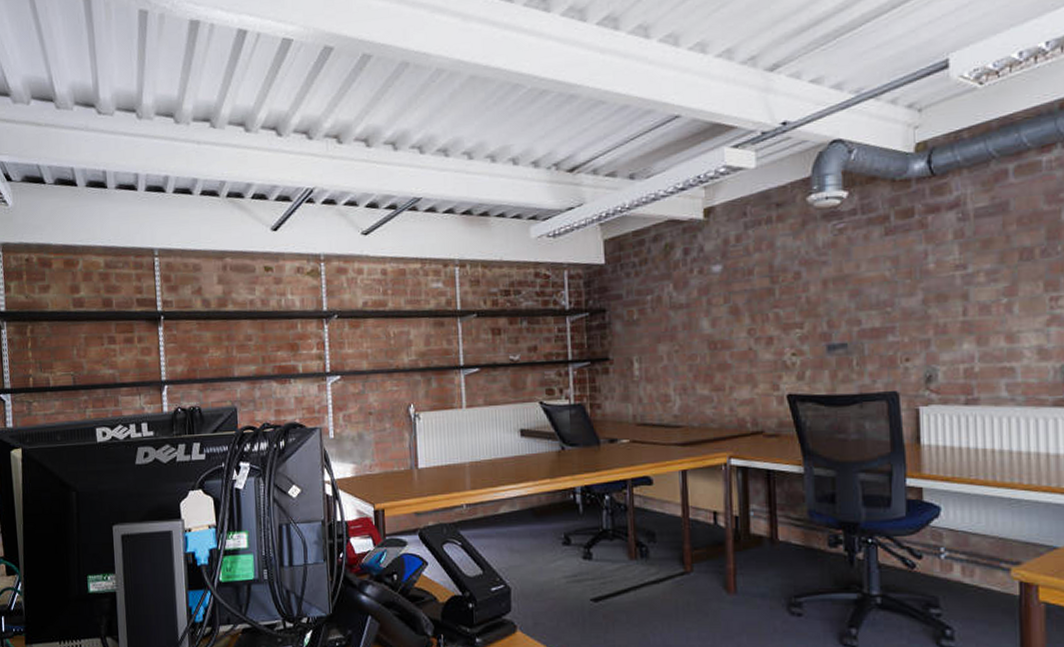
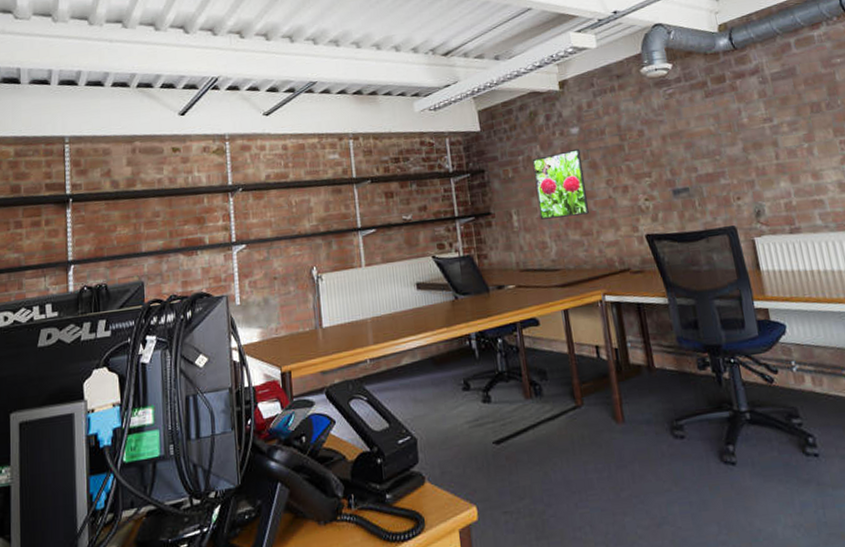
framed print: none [662,289,724,370] -> present [532,148,590,220]

